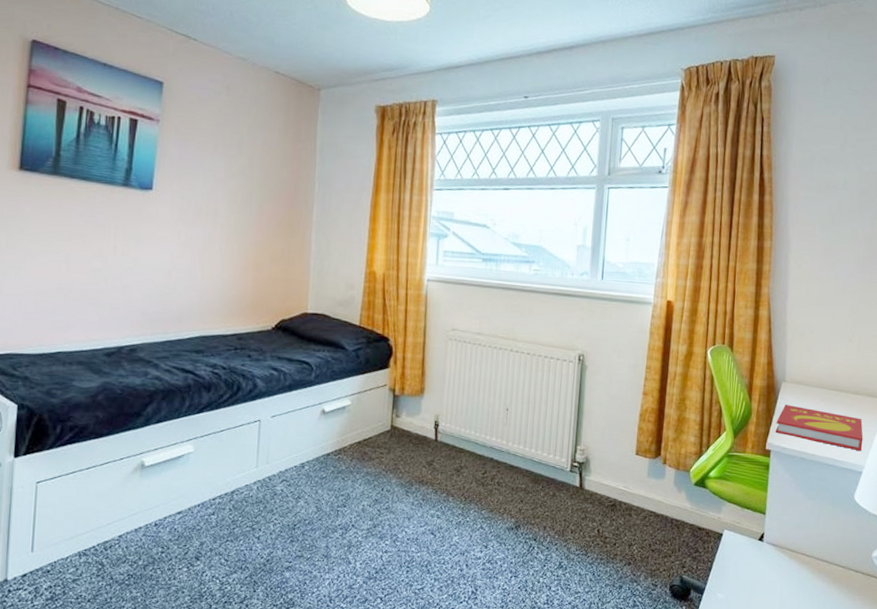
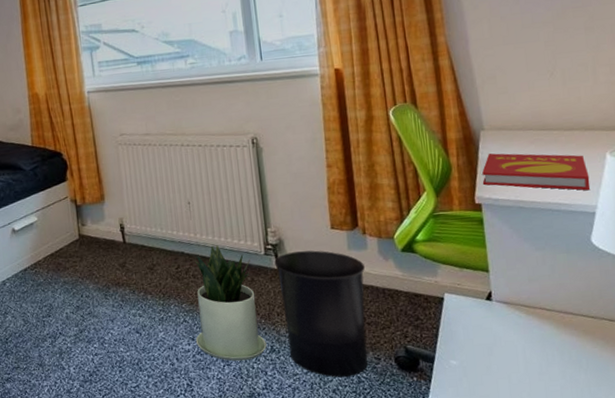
planter: none [488,455,557,574] -> present [195,245,267,362]
waste bin: none [575,472,659,599] -> present [274,250,369,377]

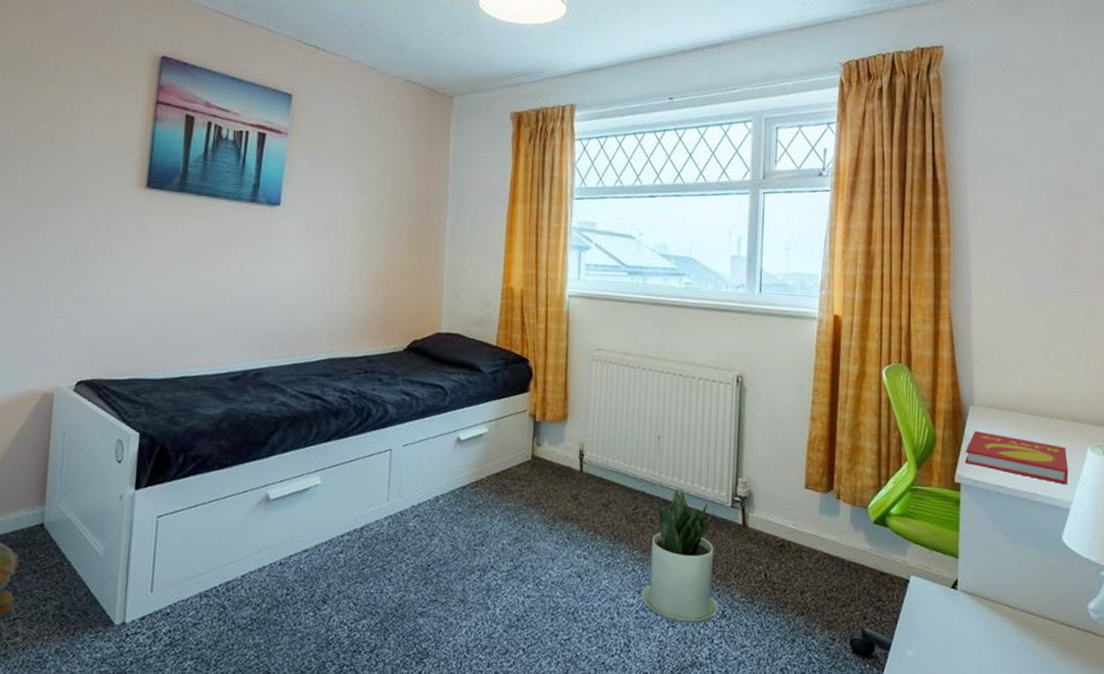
waste bin: present [274,250,369,377] -> none [740,508,834,655]

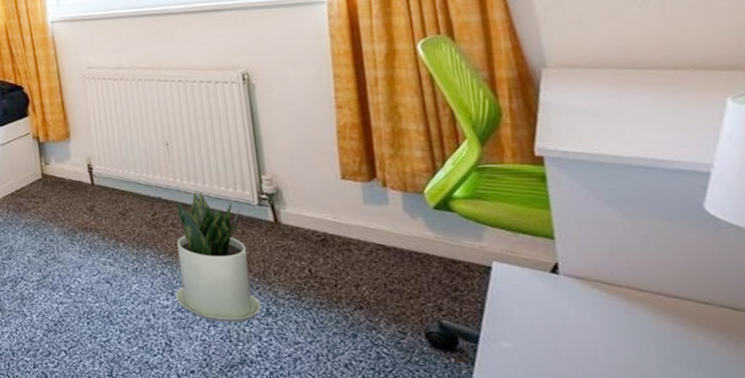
book: present [965,431,1069,485] -> none [544,96,703,145]

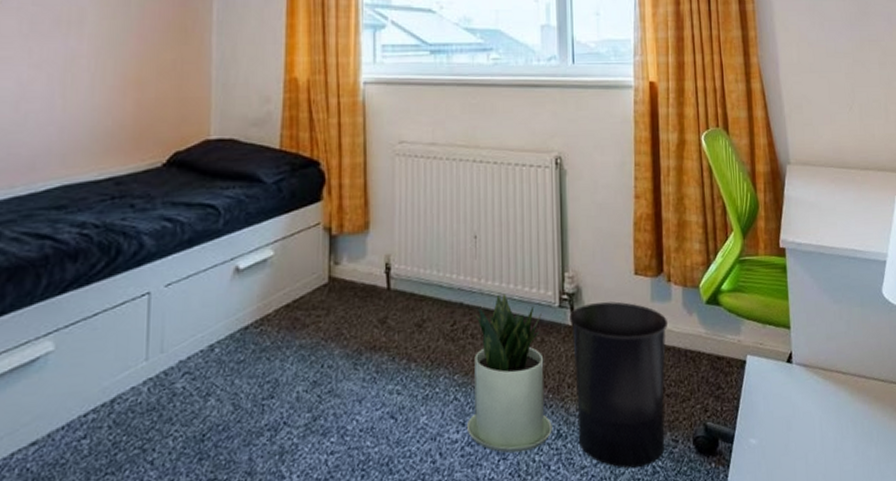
waste bin: none [270,203,391,350] -> present [569,301,667,468]

